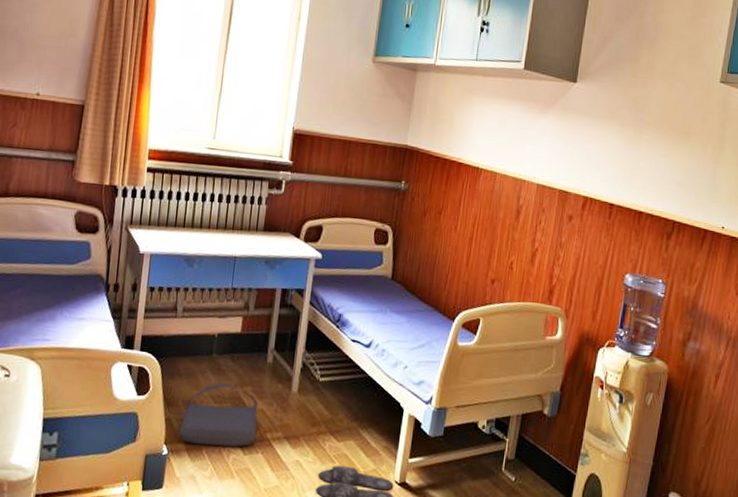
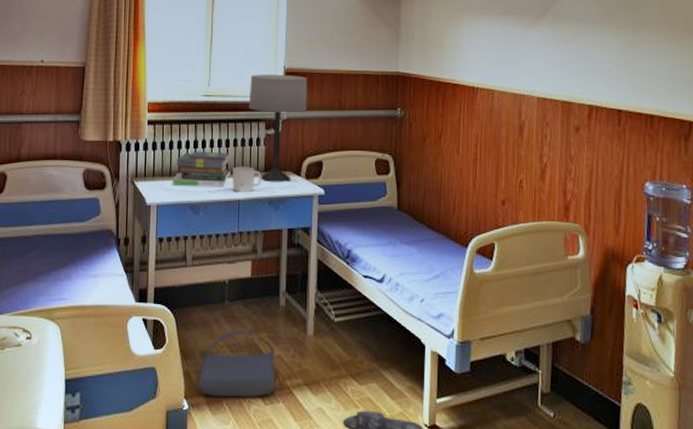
books: none [167,204,231,244] -> present [172,151,231,188]
mug: none [229,223,261,250] -> present [232,166,262,192]
table lamp: none [253,132,315,244] -> present [248,74,307,183]

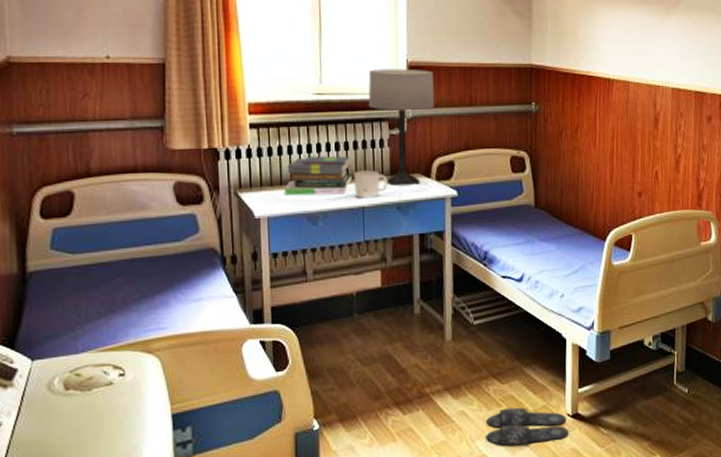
bag: present [199,330,276,398] -> none [329,343,414,414]

